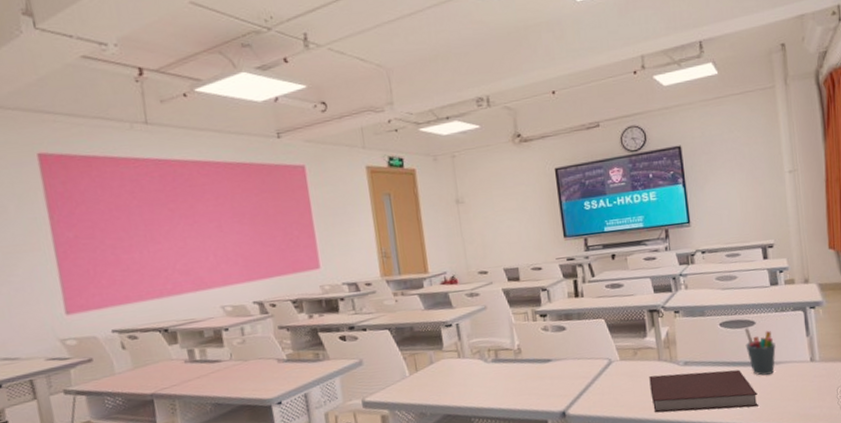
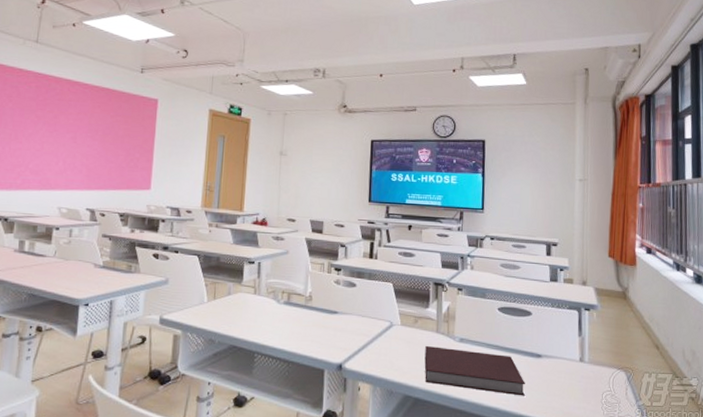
pen holder: present [744,327,776,376] -> none [520,316,548,366]

